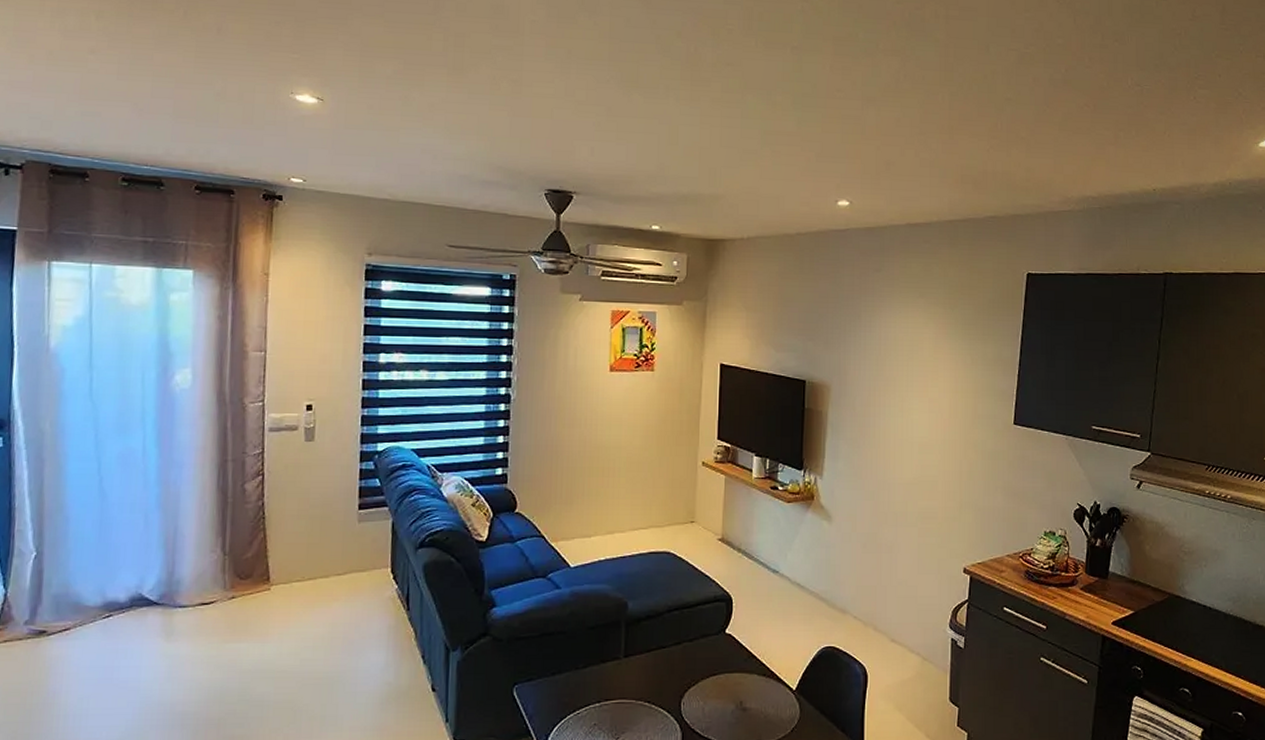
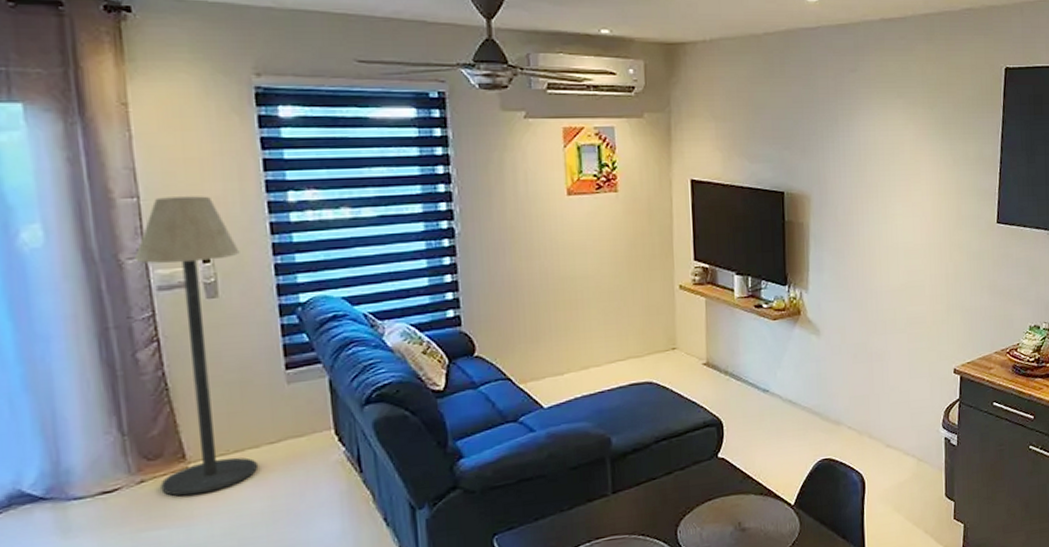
floor lamp: none [246,353,336,614] -> present [135,196,257,496]

